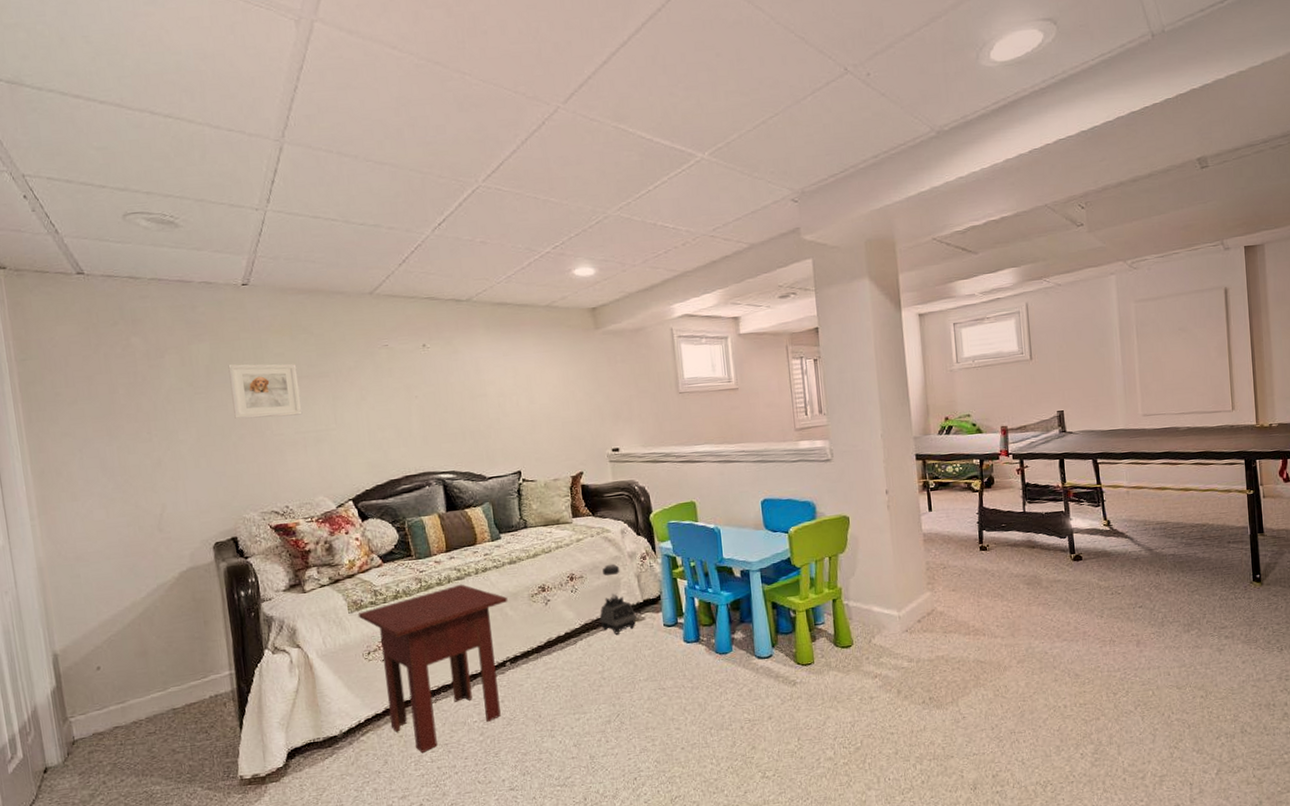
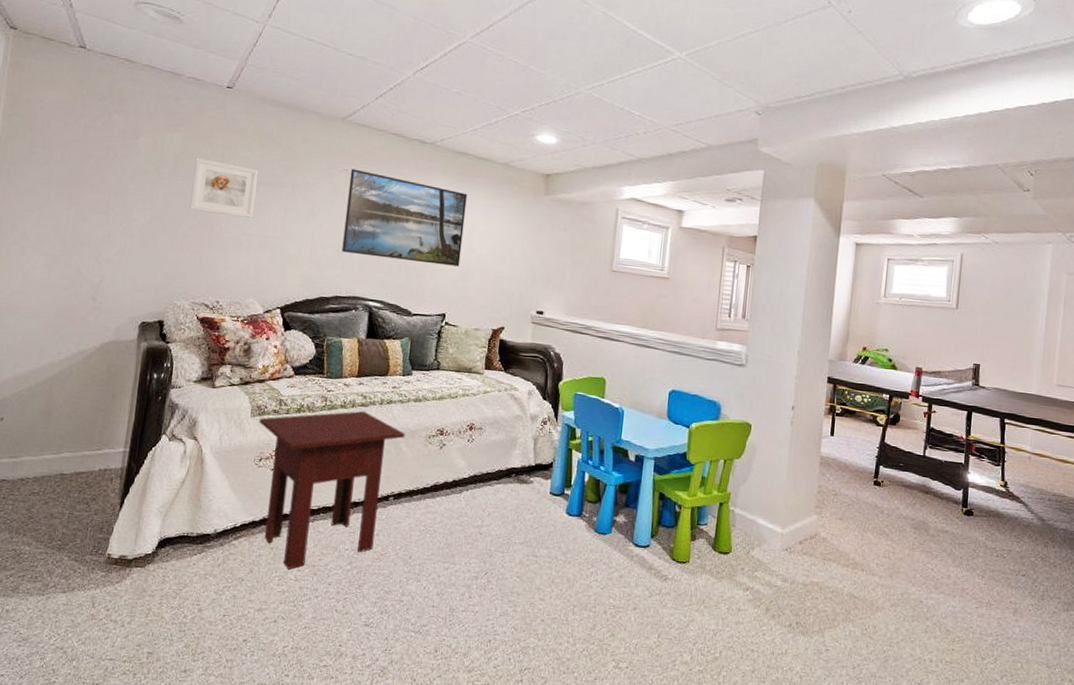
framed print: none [390,342,524,430] -> present [341,169,467,267]
blender: present [599,563,637,635] -> none [489,421,525,493]

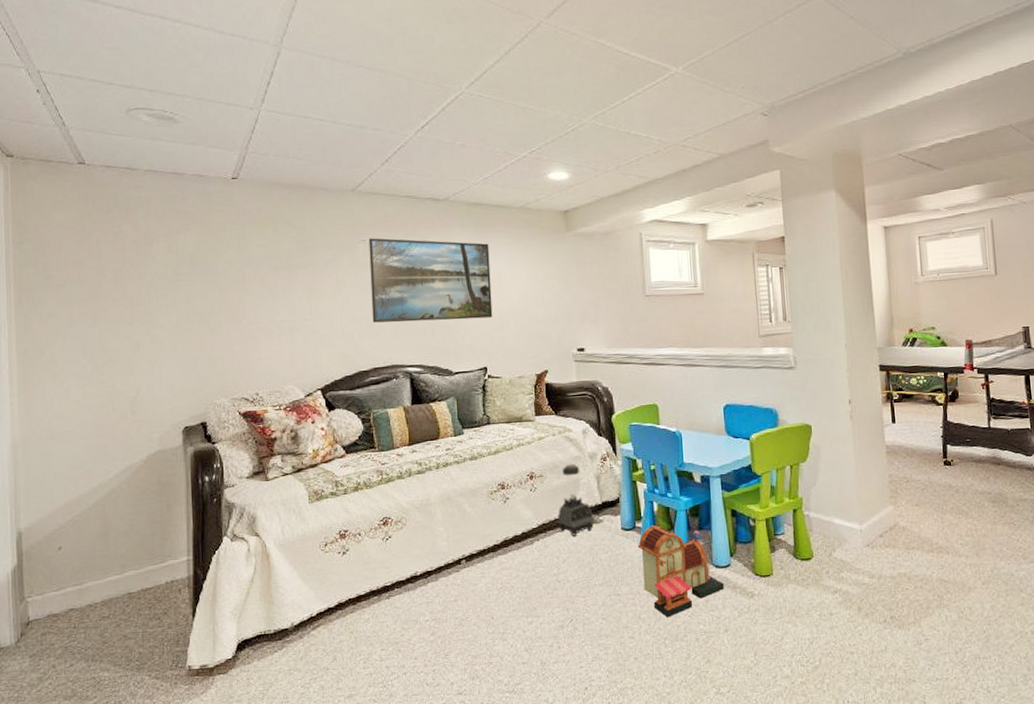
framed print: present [190,157,259,218] -> none [212,253,279,307]
side table: present [258,410,405,569] -> none [317,478,467,650]
blender: none [489,421,525,493] -> present [557,463,595,536]
toy house: none [561,495,641,587] -> present [637,525,724,618]

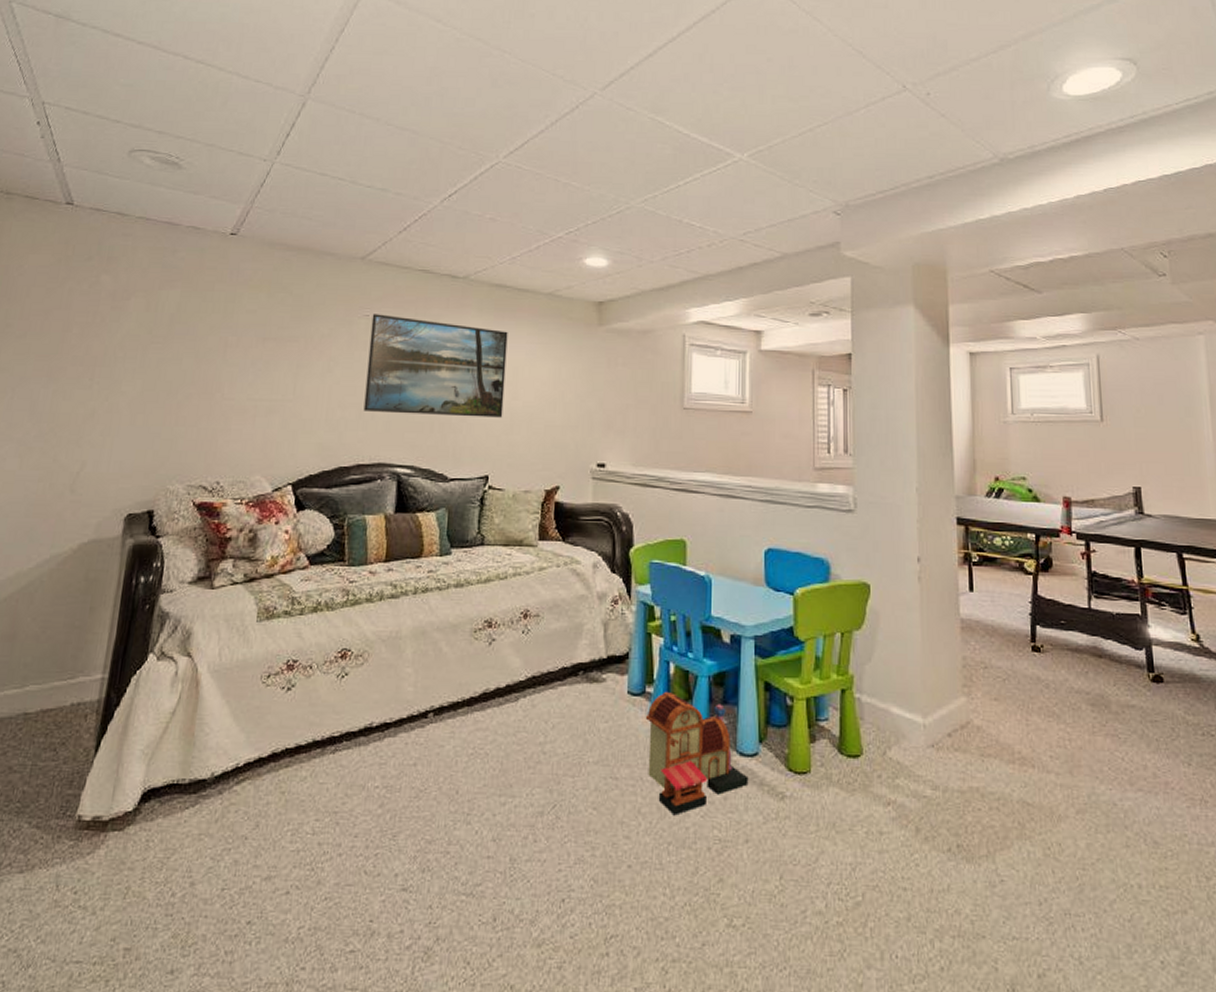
blender: present [557,463,595,536] -> none [550,604,596,696]

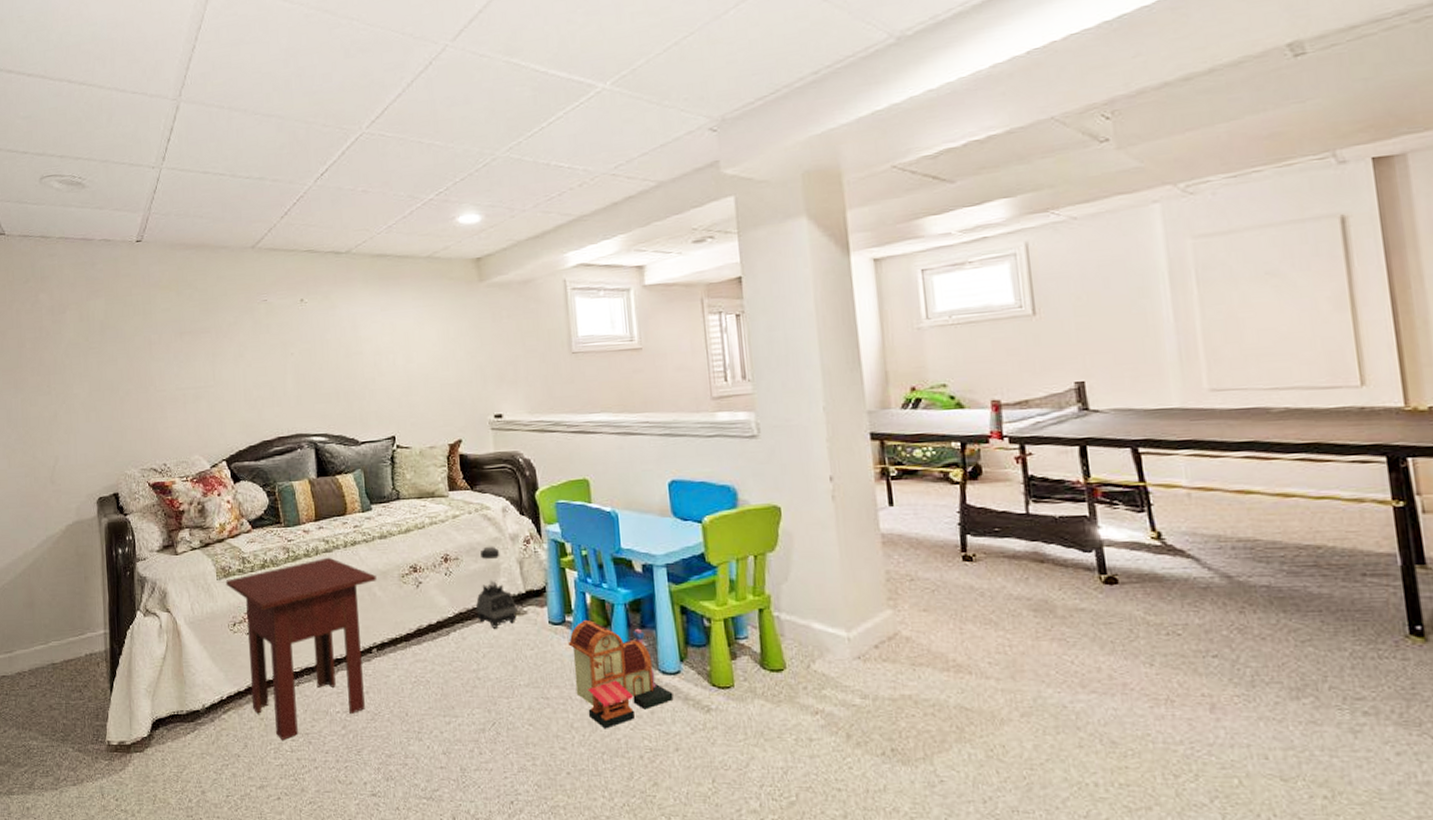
side table: none [266,604,446,819] -> present [225,557,377,740]
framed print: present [363,314,508,418] -> none [269,297,401,389]
blender: none [550,604,596,696] -> present [475,546,518,628]

